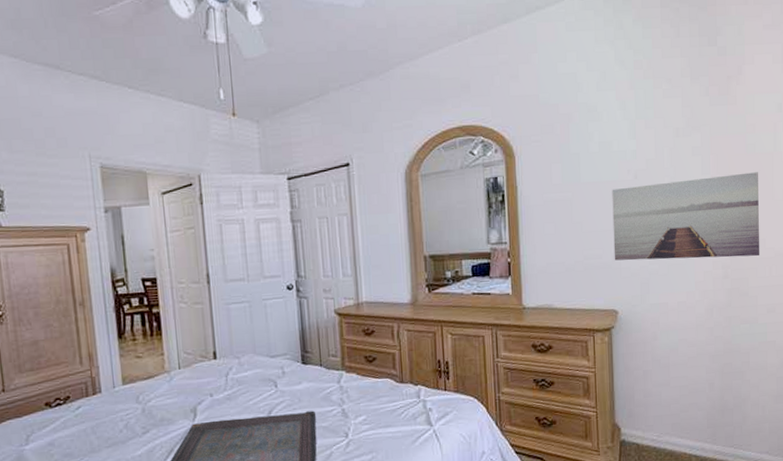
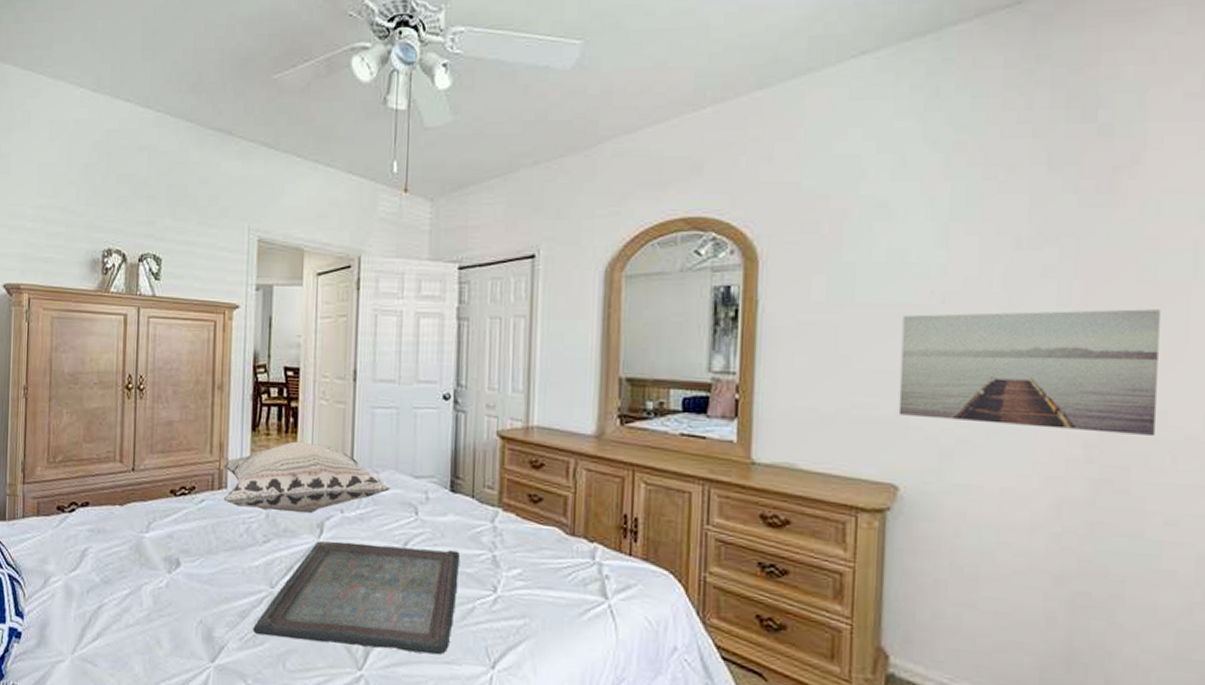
decorative pillow: none [96,341,251,407] -> present [224,441,390,514]

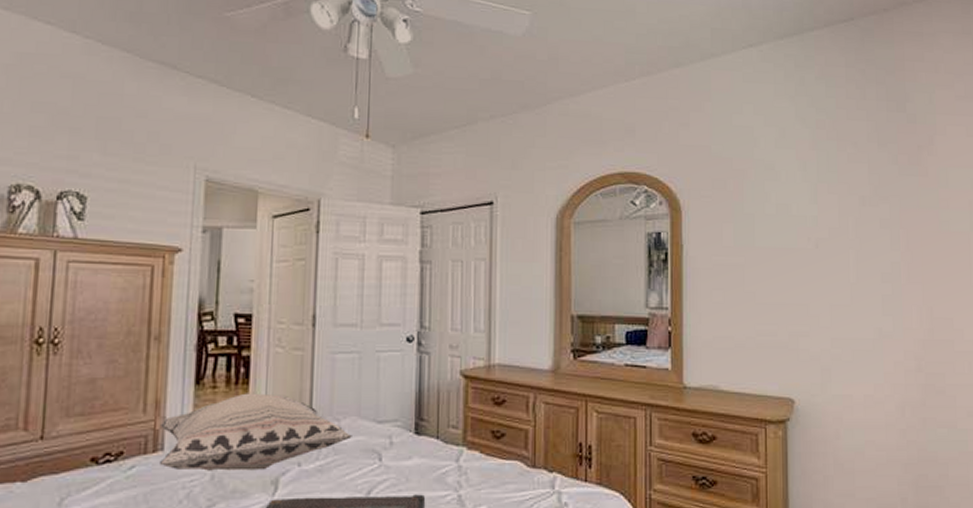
wall art: present [898,309,1160,435] -> none [790,252,958,348]

